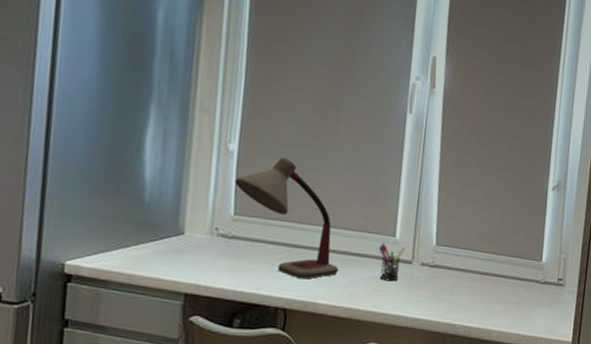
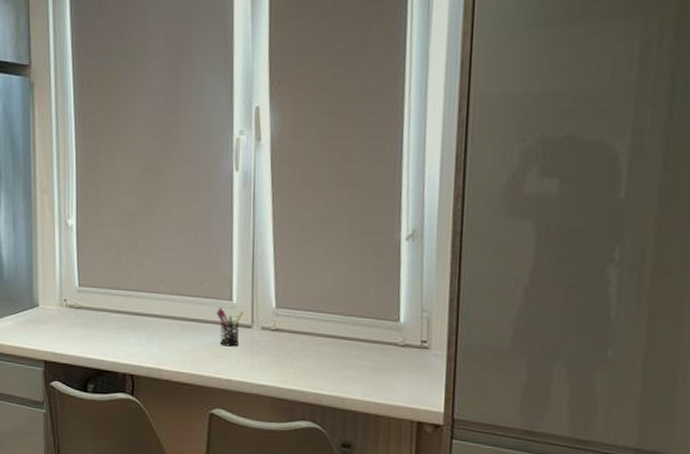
desk lamp: present [234,156,339,279] -> none [76,227,179,346]

